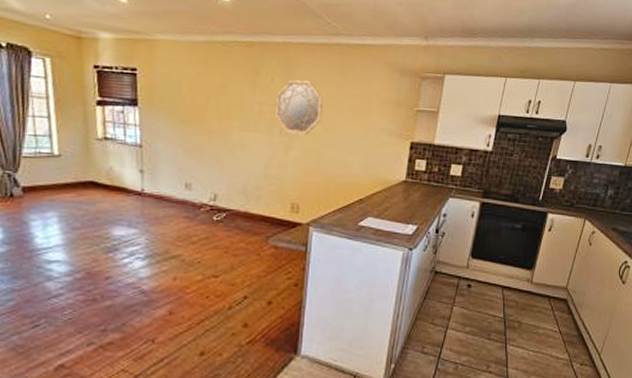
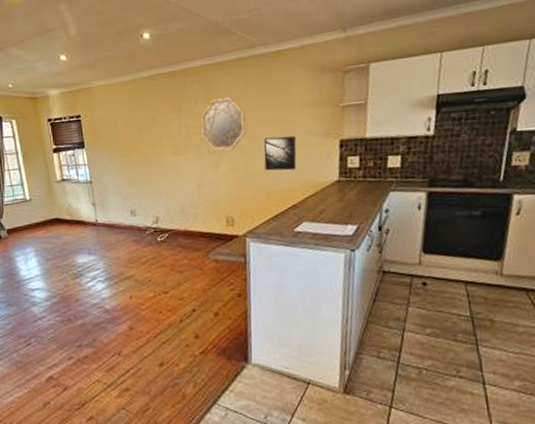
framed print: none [336,128,370,165] -> present [264,135,297,171]

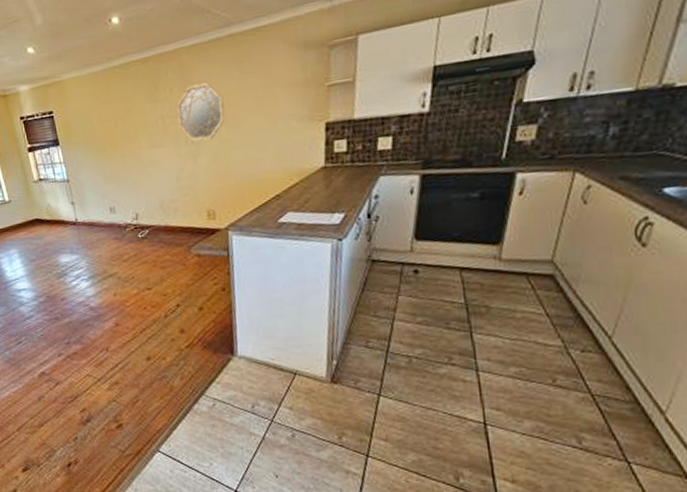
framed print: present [264,135,297,171] -> none [244,121,280,161]

